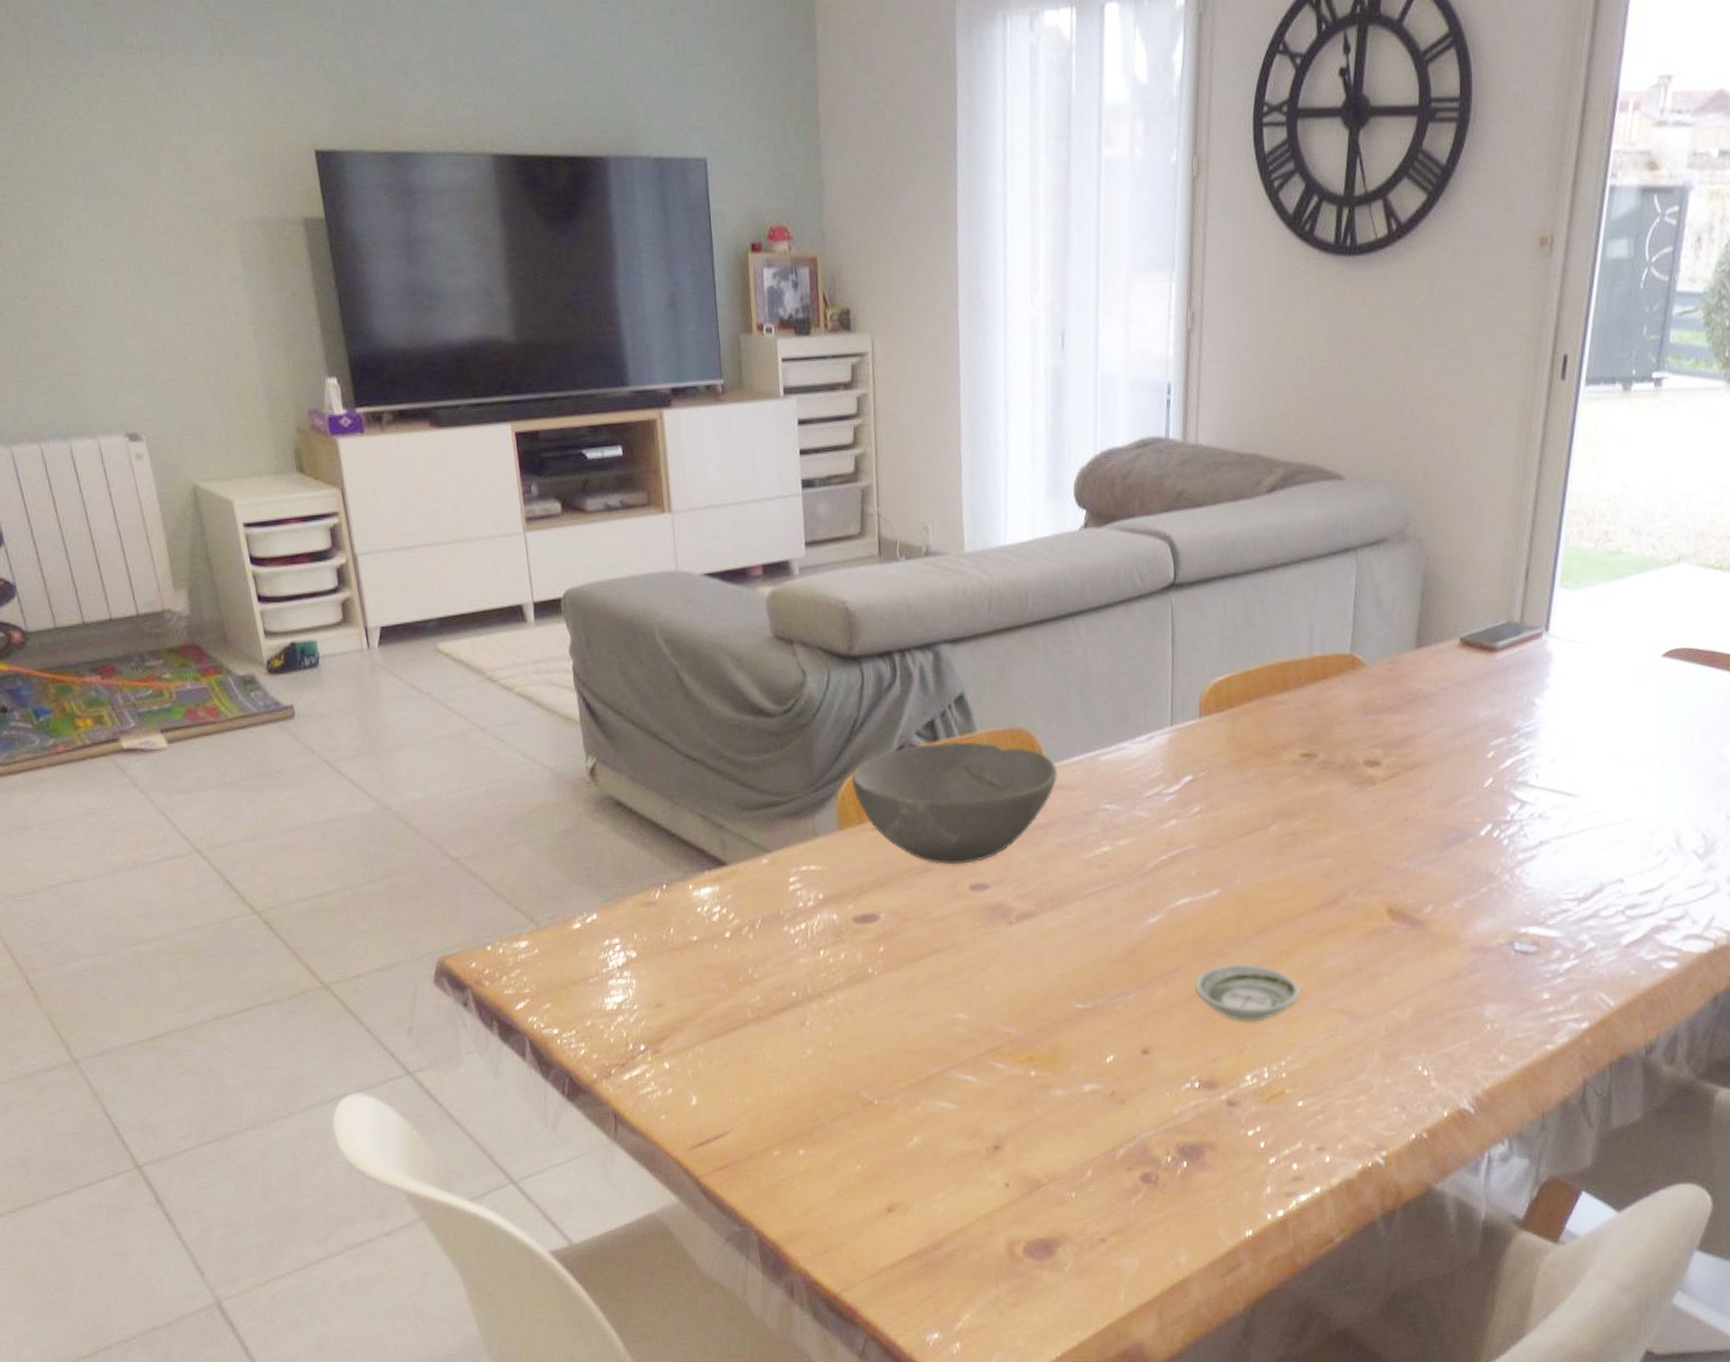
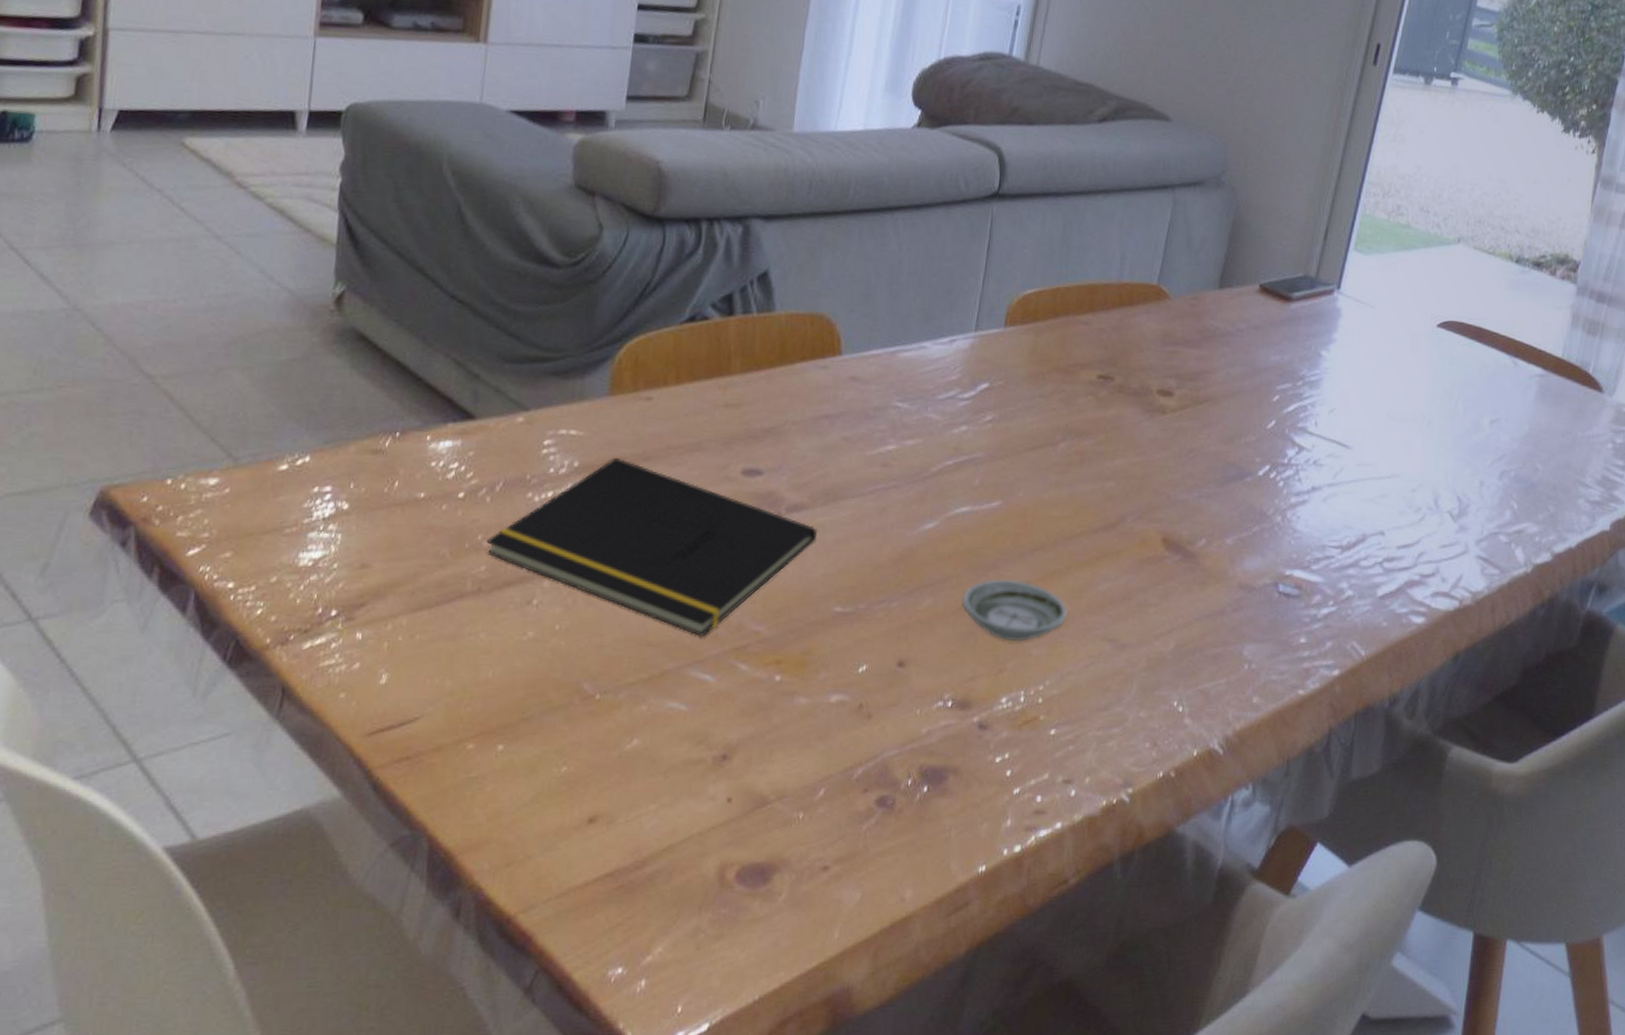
notepad: none [756,886,1049,1042] -> present [486,457,818,636]
bowl: present [851,742,1058,865] -> none [632,317,853,447]

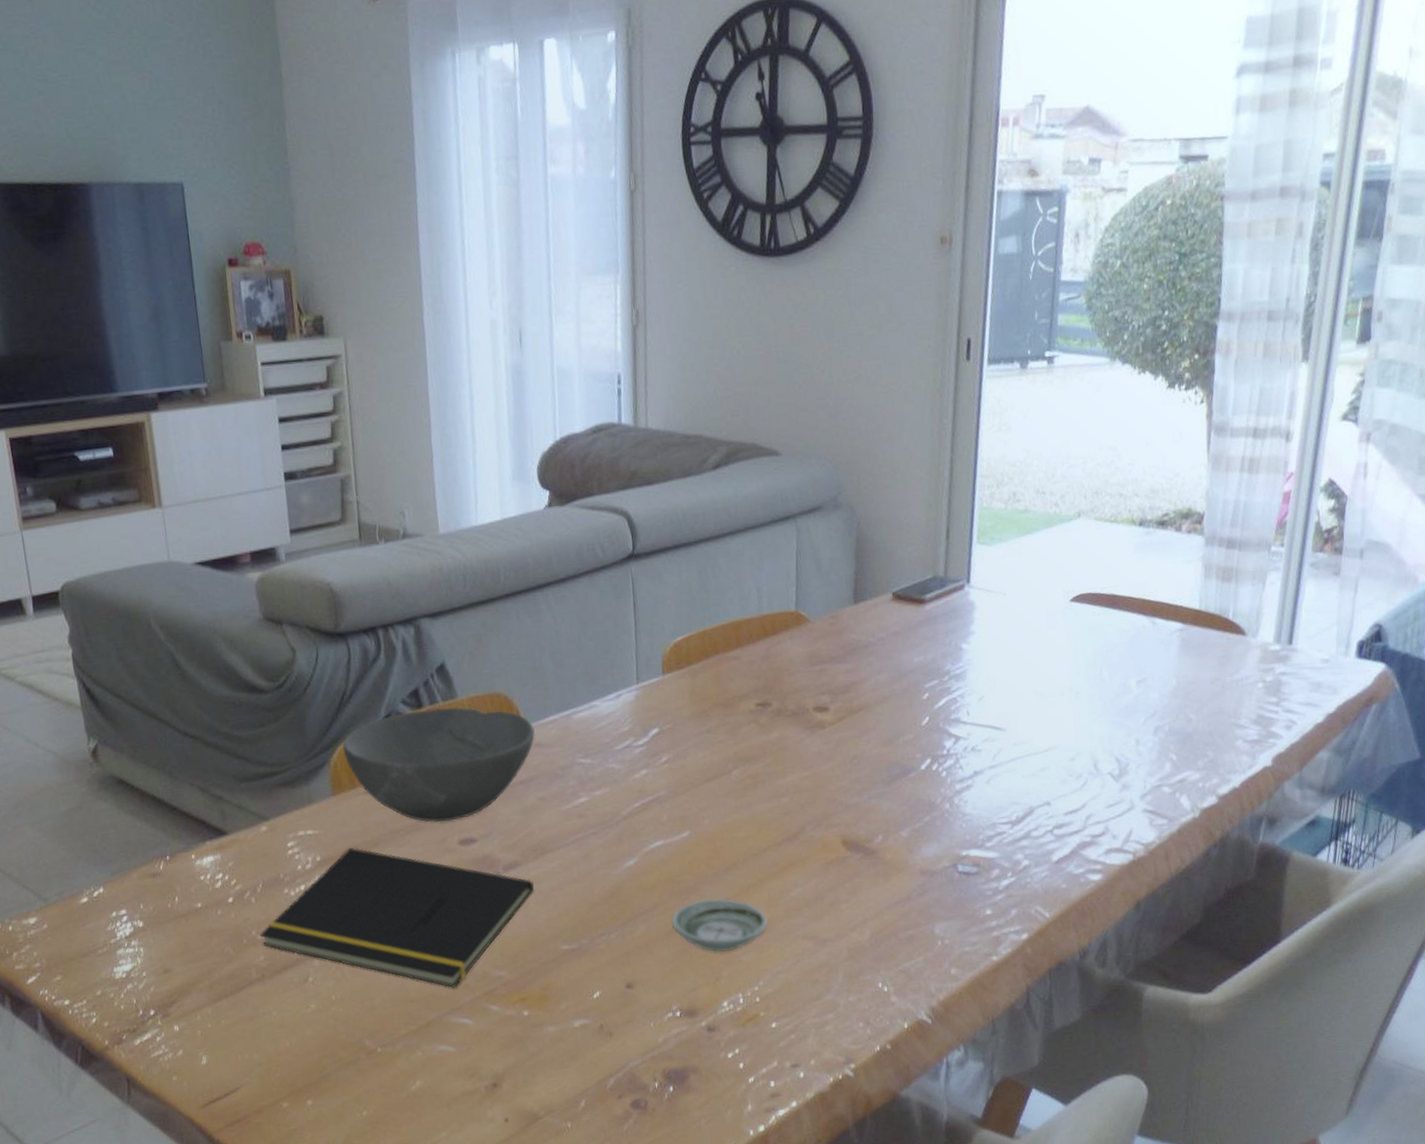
bowl: none [632,317,853,447] -> present [342,707,535,823]

